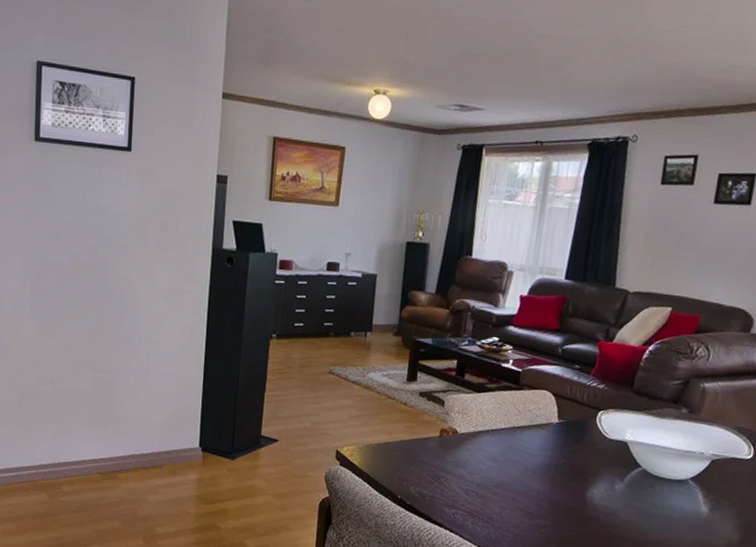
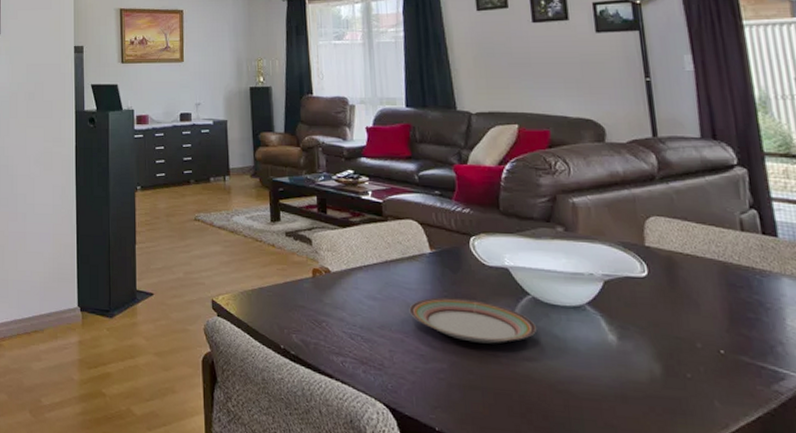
plate: none [526,463,640,508] -> present [409,297,536,344]

